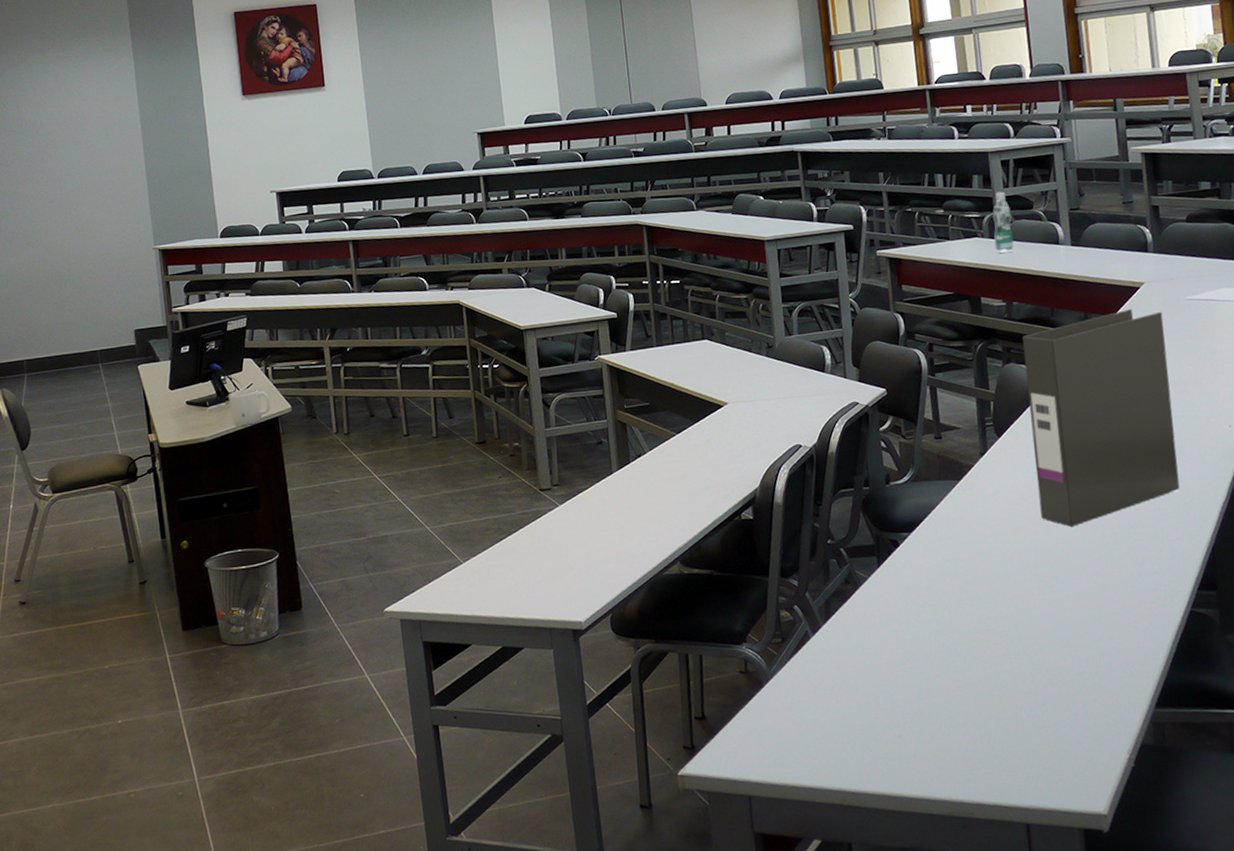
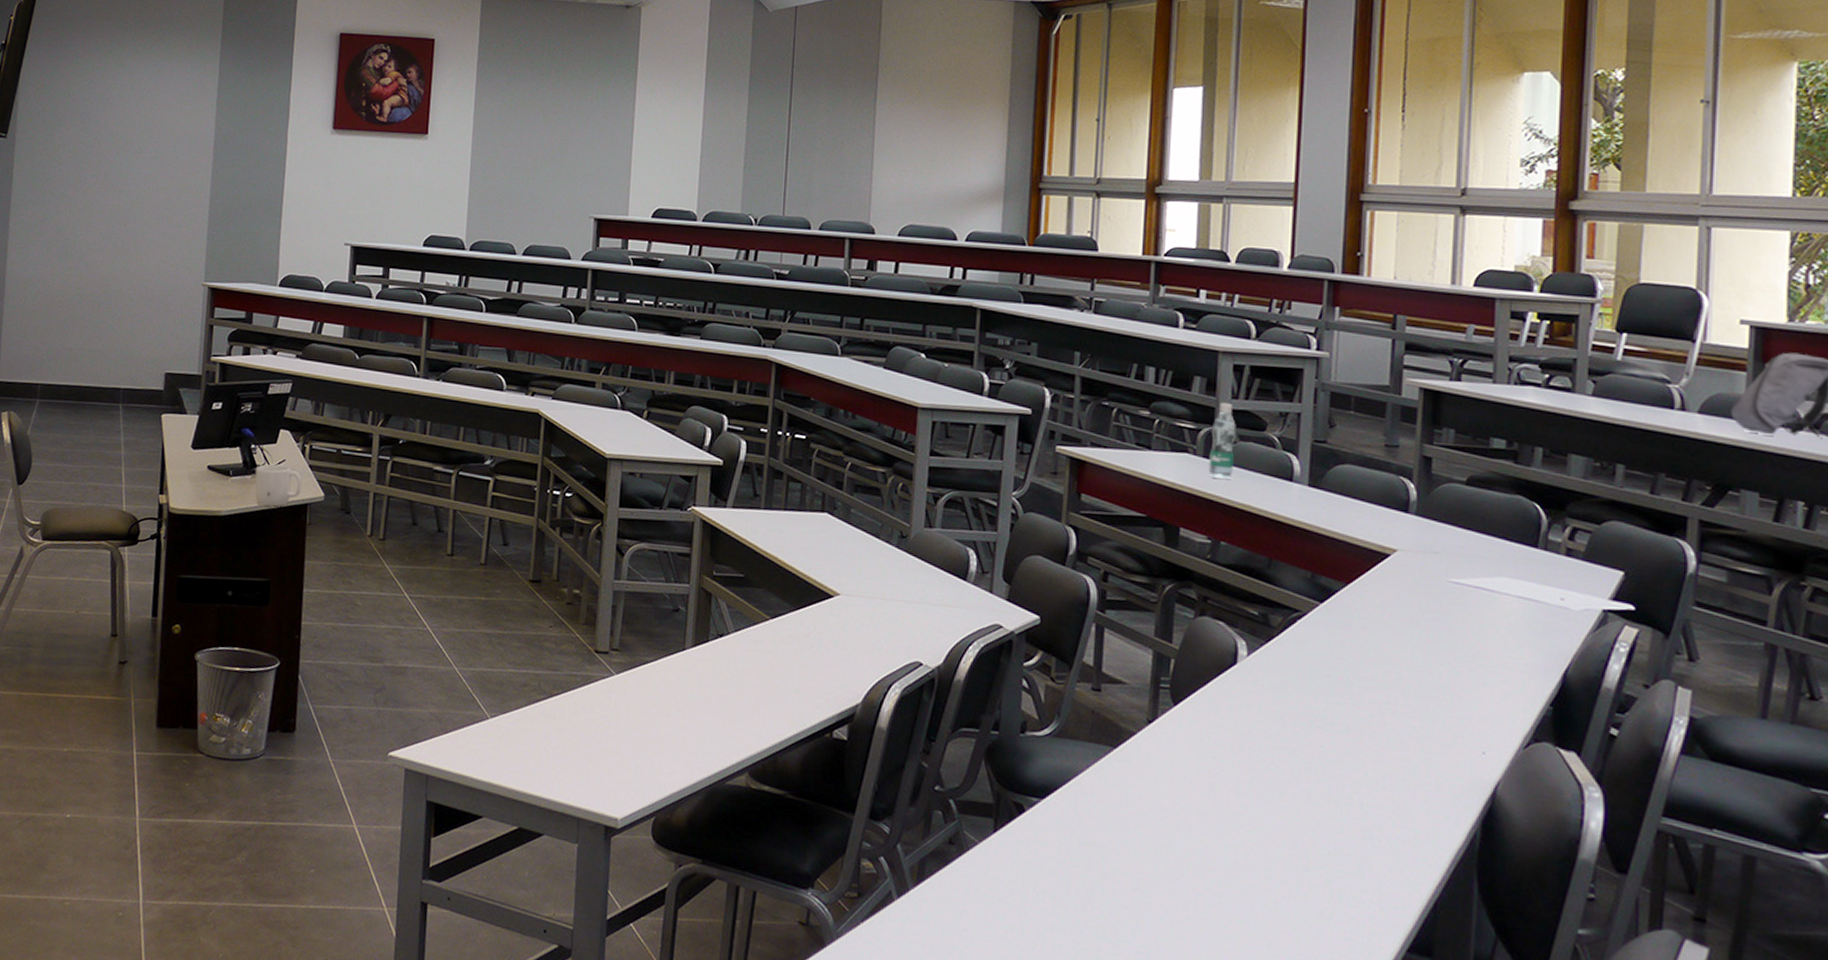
binder: present [1022,309,1180,527] -> none [1214,579,1415,836]

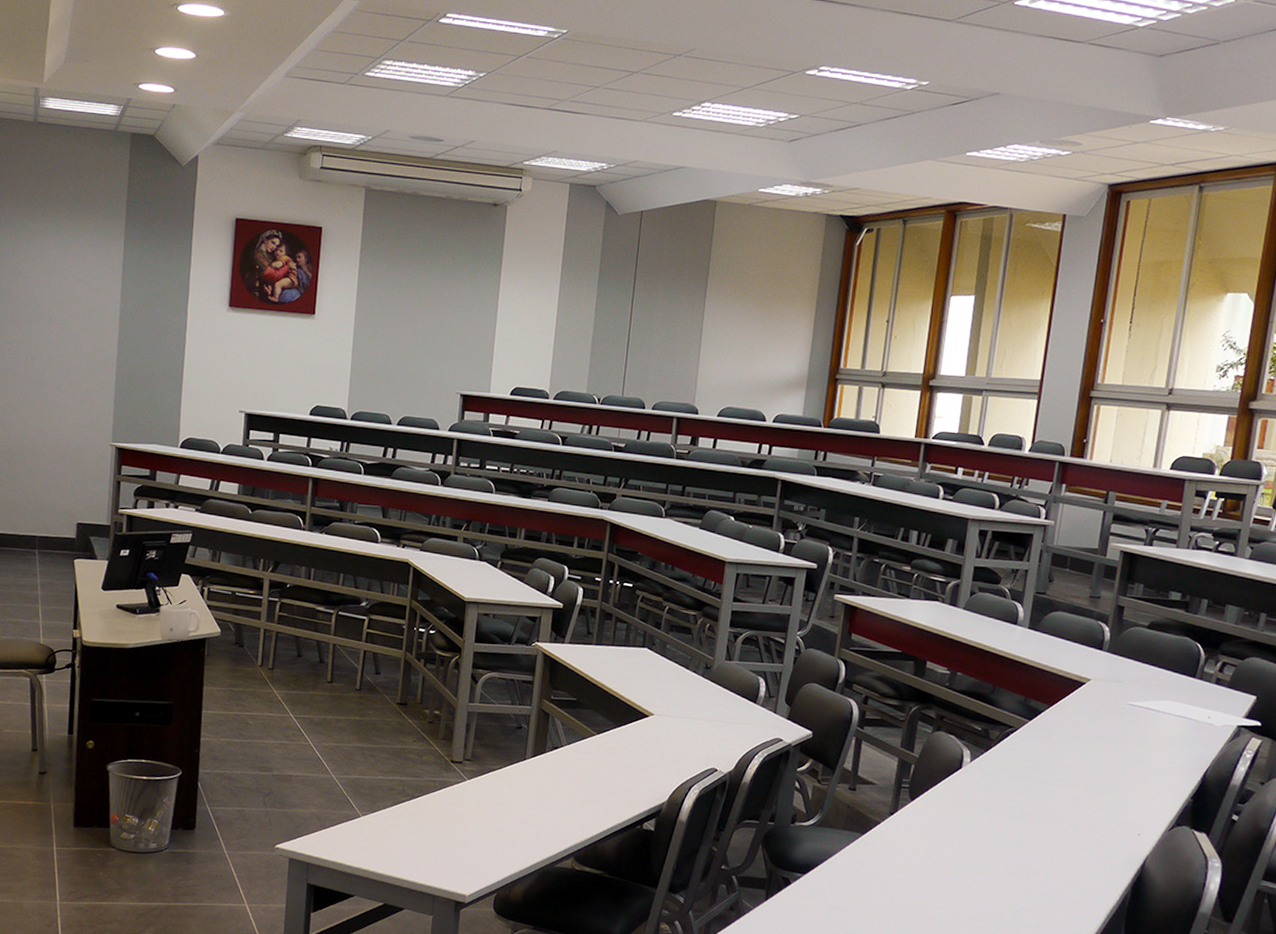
bottle: present [1208,402,1236,480] -> none [952,560,977,624]

